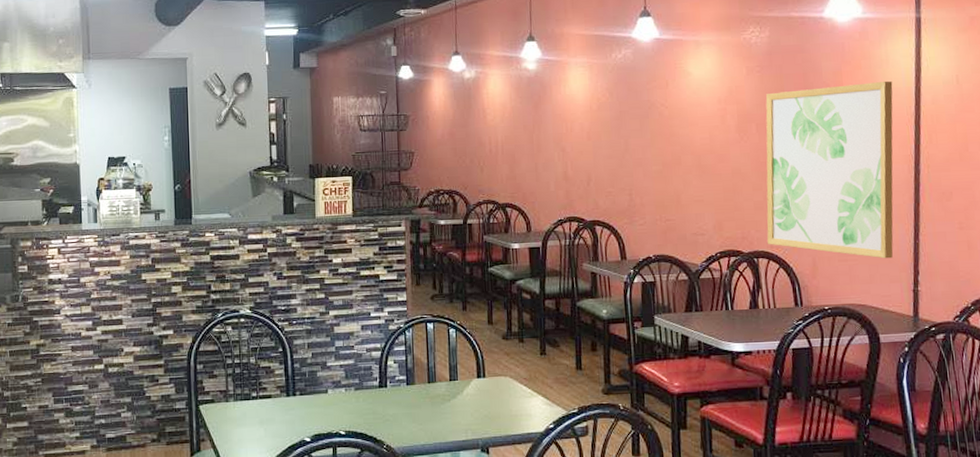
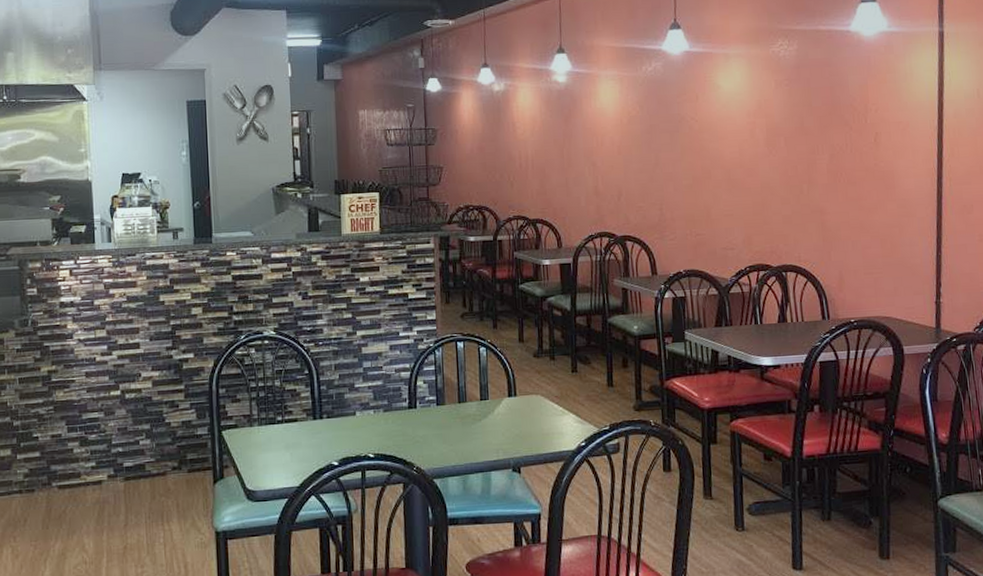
wall art: present [765,81,894,259] -> none [794,94,917,271]

